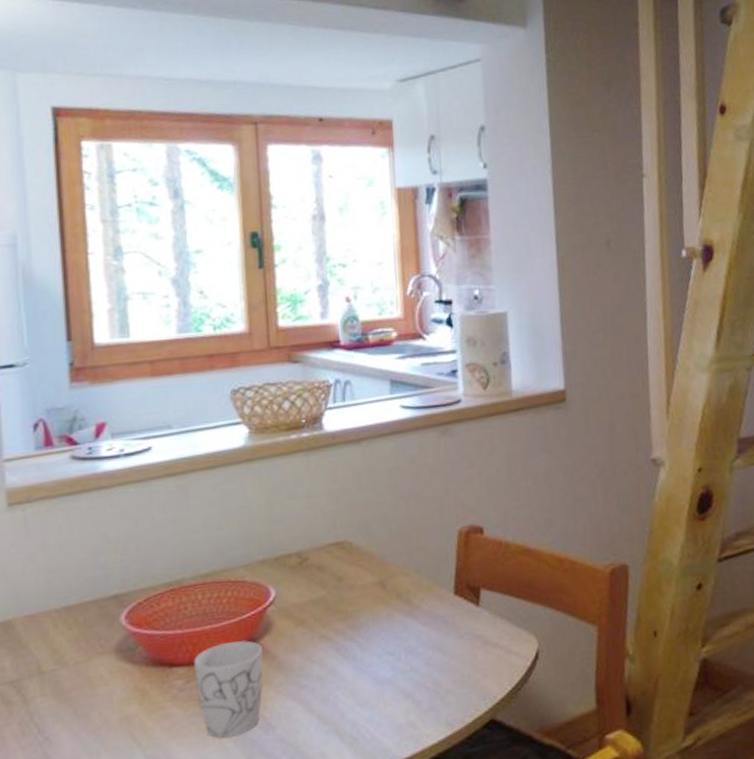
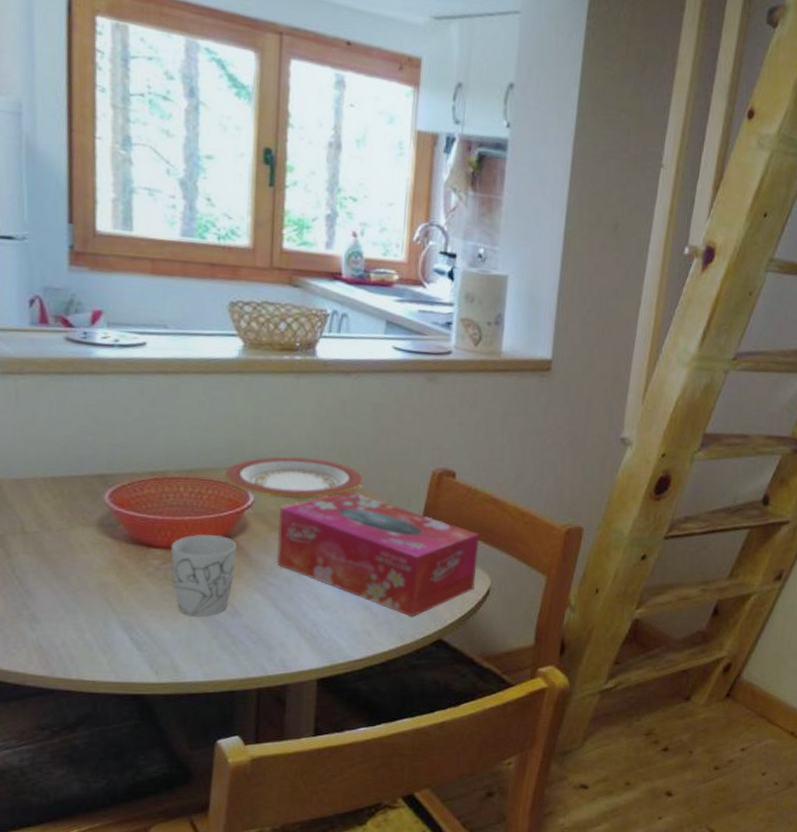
plate: none [241,538,387,588] -> present [224,456,363,498]
tissue box: none [303,567,521,699] -> present [276,490,480,617]

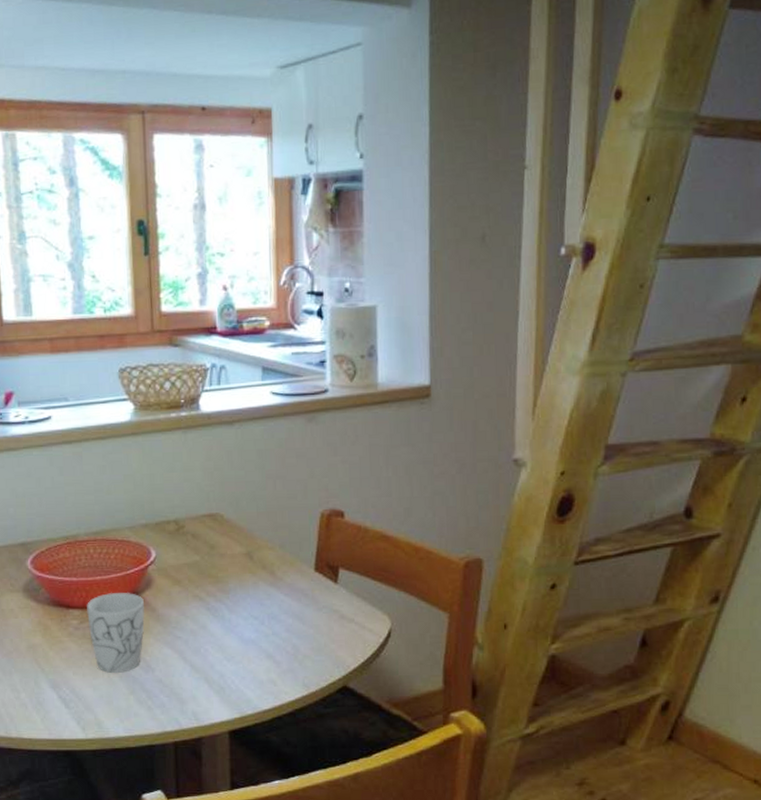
plate: present [224,456,363,498] -> none [127,509,255,551]
tissue box: present [276,490,480,617] -> none [180,539,375,664]

